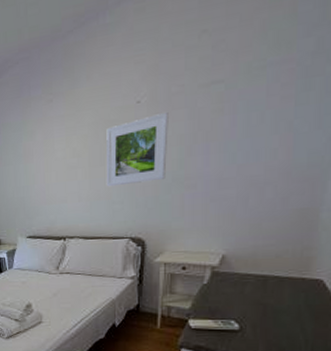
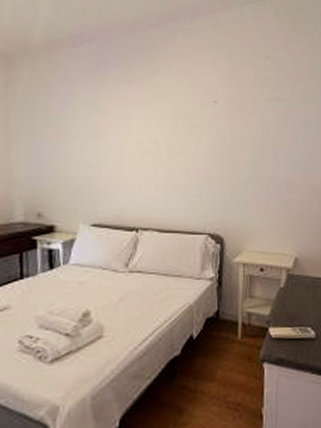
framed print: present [106,111,169,187] -> none [184,115,243,178]

